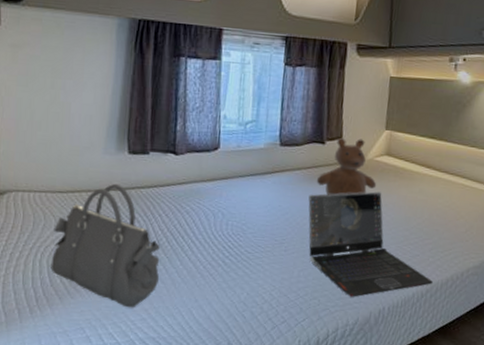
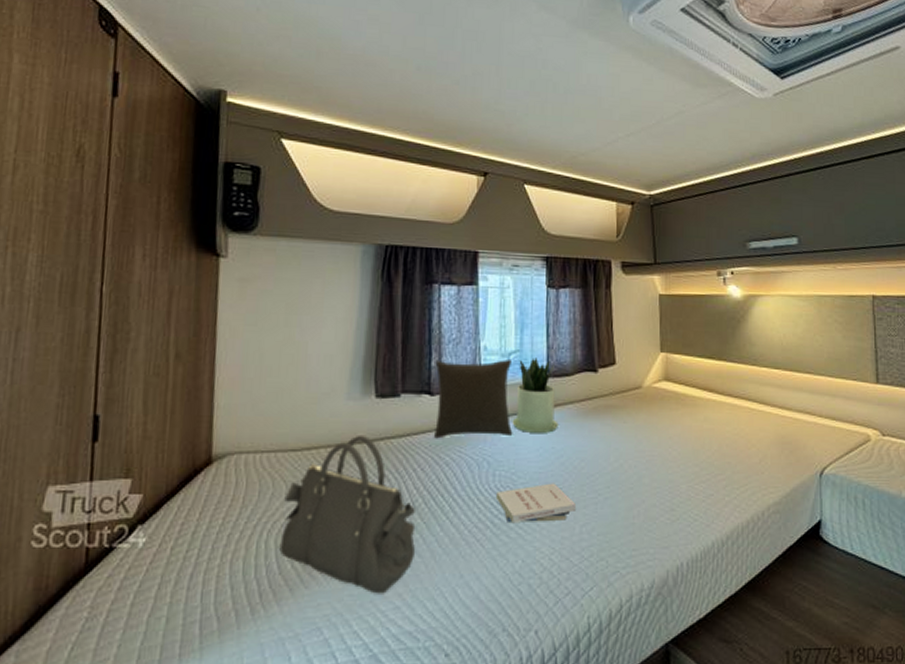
pillow: none [177,125,248,194] -> present [434,360,513,439]
books: none [227,234,297,265] -> present [495,483,577,524]
planter: none [245,128,286,193] -> present [512,358,559,433]
laptop computer: present [308,191,433,297] -> none [585,423,732,554]
teddy bear: present [316,137,377,196] -> none [591,363,658,431]

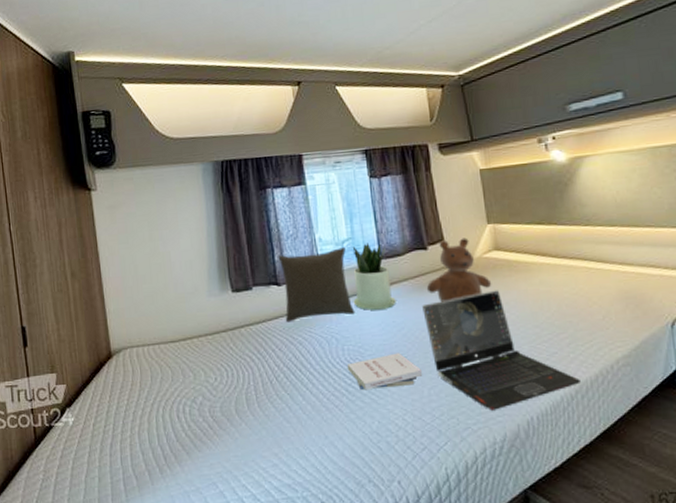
shoulder bag: present [279,434,416,594] -> none [171,324,285,455]
laptop computer: none [585,423,732,554] -> present [422,290,580,411]
teddy bear: none [591,363,658,431] -> present [426,238,492,302]

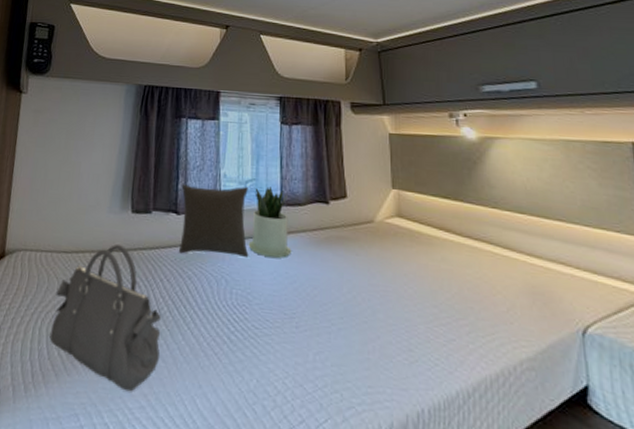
shoulder bag: none [171,324,285,455] -> present [49,243,161,392]
books: present [346,352,423,390] -> none [232,306,310,346]
laptop computer: present [422,290,580,411] -> none [317,258,479,393]
teddy bear: present [426,238,492,302] -> none [323,196,392,262]

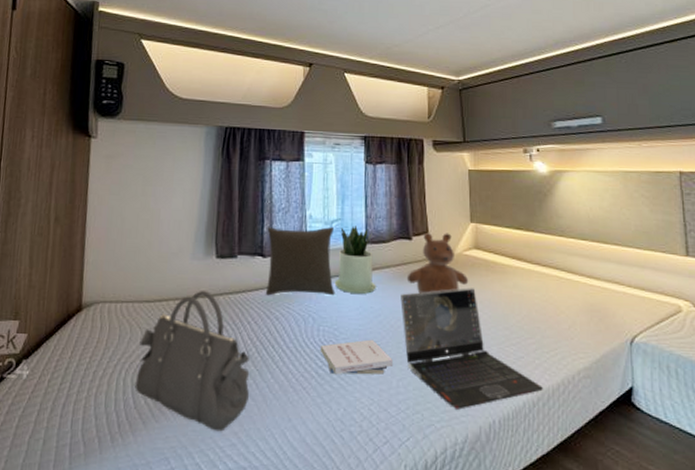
books: none [232,306,310,346] -> present [320,339,394,375]
laptop computer: none [317,258,479,393] -> present [400,288,543,410]
teddy bear: none [323,196,392,262] -> present [406,232,469,294]

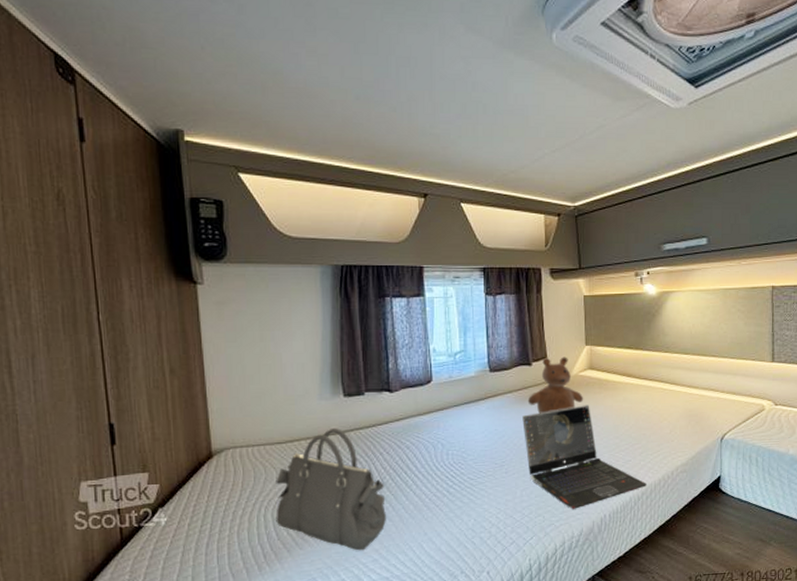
pillow: present [266,227,335,296] -> none [392,359,462,428]
books: present [320,339,394,375] -> none [450,458,517,492]
planter: present [334,226,376,294] -> none [460,356,500,419]

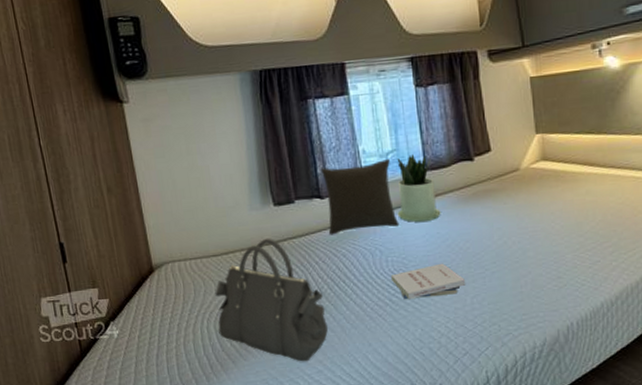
pillow: none [392,359,462,428] -> present [320,159,400,235]
books: none [450,458,517,492] -> present [390,263,466,300]
planter: none [460,356,500,419] -> present [397,154,441,222]
laptop computer: present [522,405,647,509] -> none [467,200,621,317]
teddy bear: present [527,357,584,414] -> none [471,148,538,213]

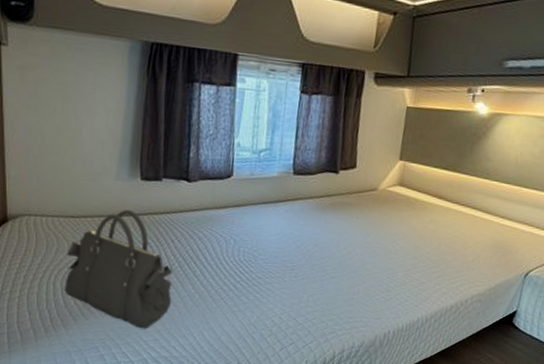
pillow: present [320,159,400,235] -> none [190,153,261,222]
books: present [390,263,466,300] -> none [239,261,307,291]
planter: present [397,154,441,222] -> none [257,156,300,221]

